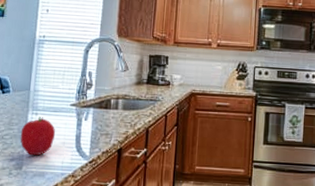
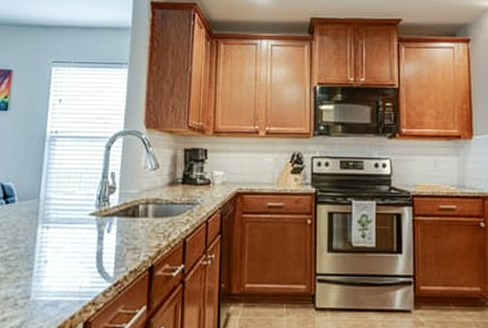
fruit: present [20,117,56,156] -> none [27,231,72,280]

